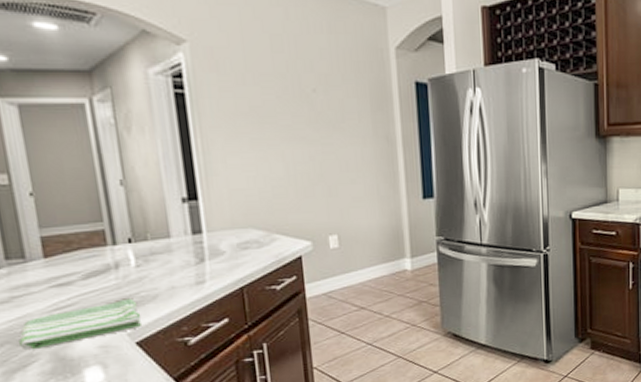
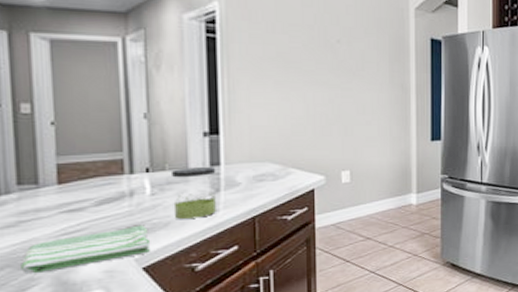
jar: none [154,235,203,291] -> present [172,167,216,219]

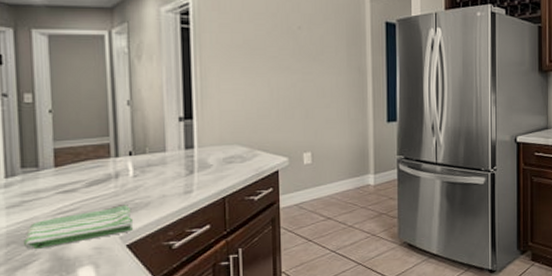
jar: present [172,167,216,219] -> none [152,150,191,199]

